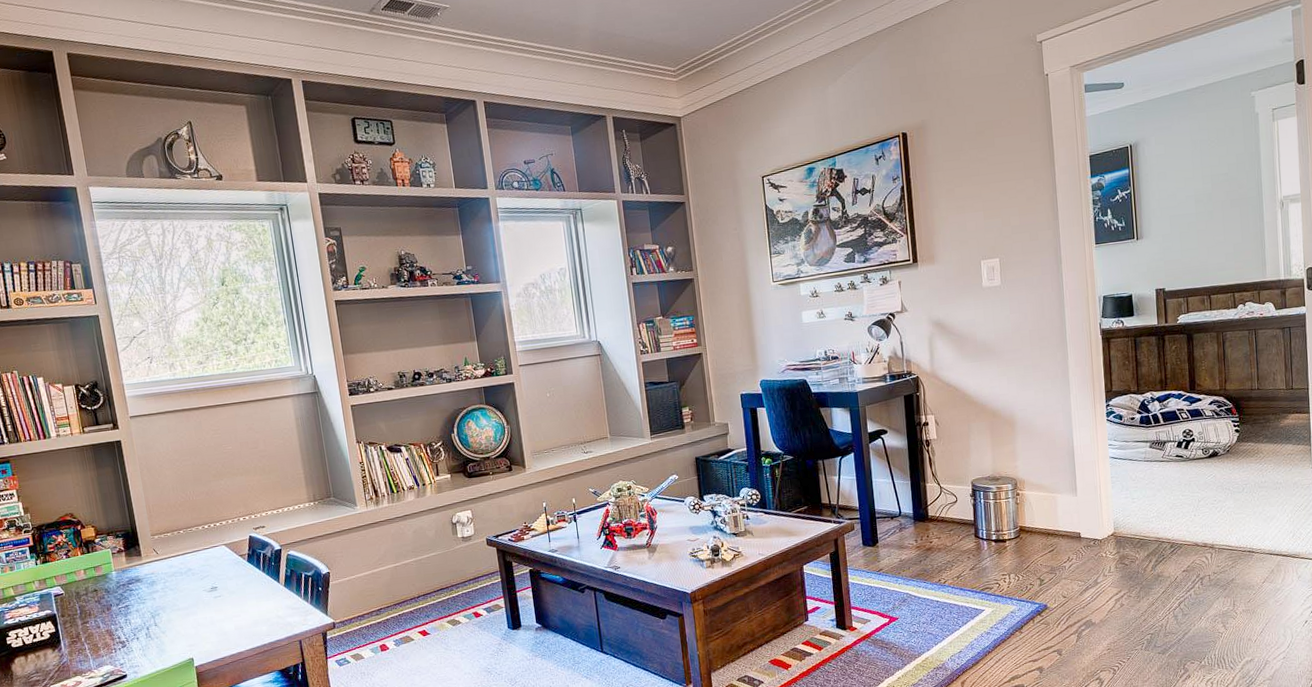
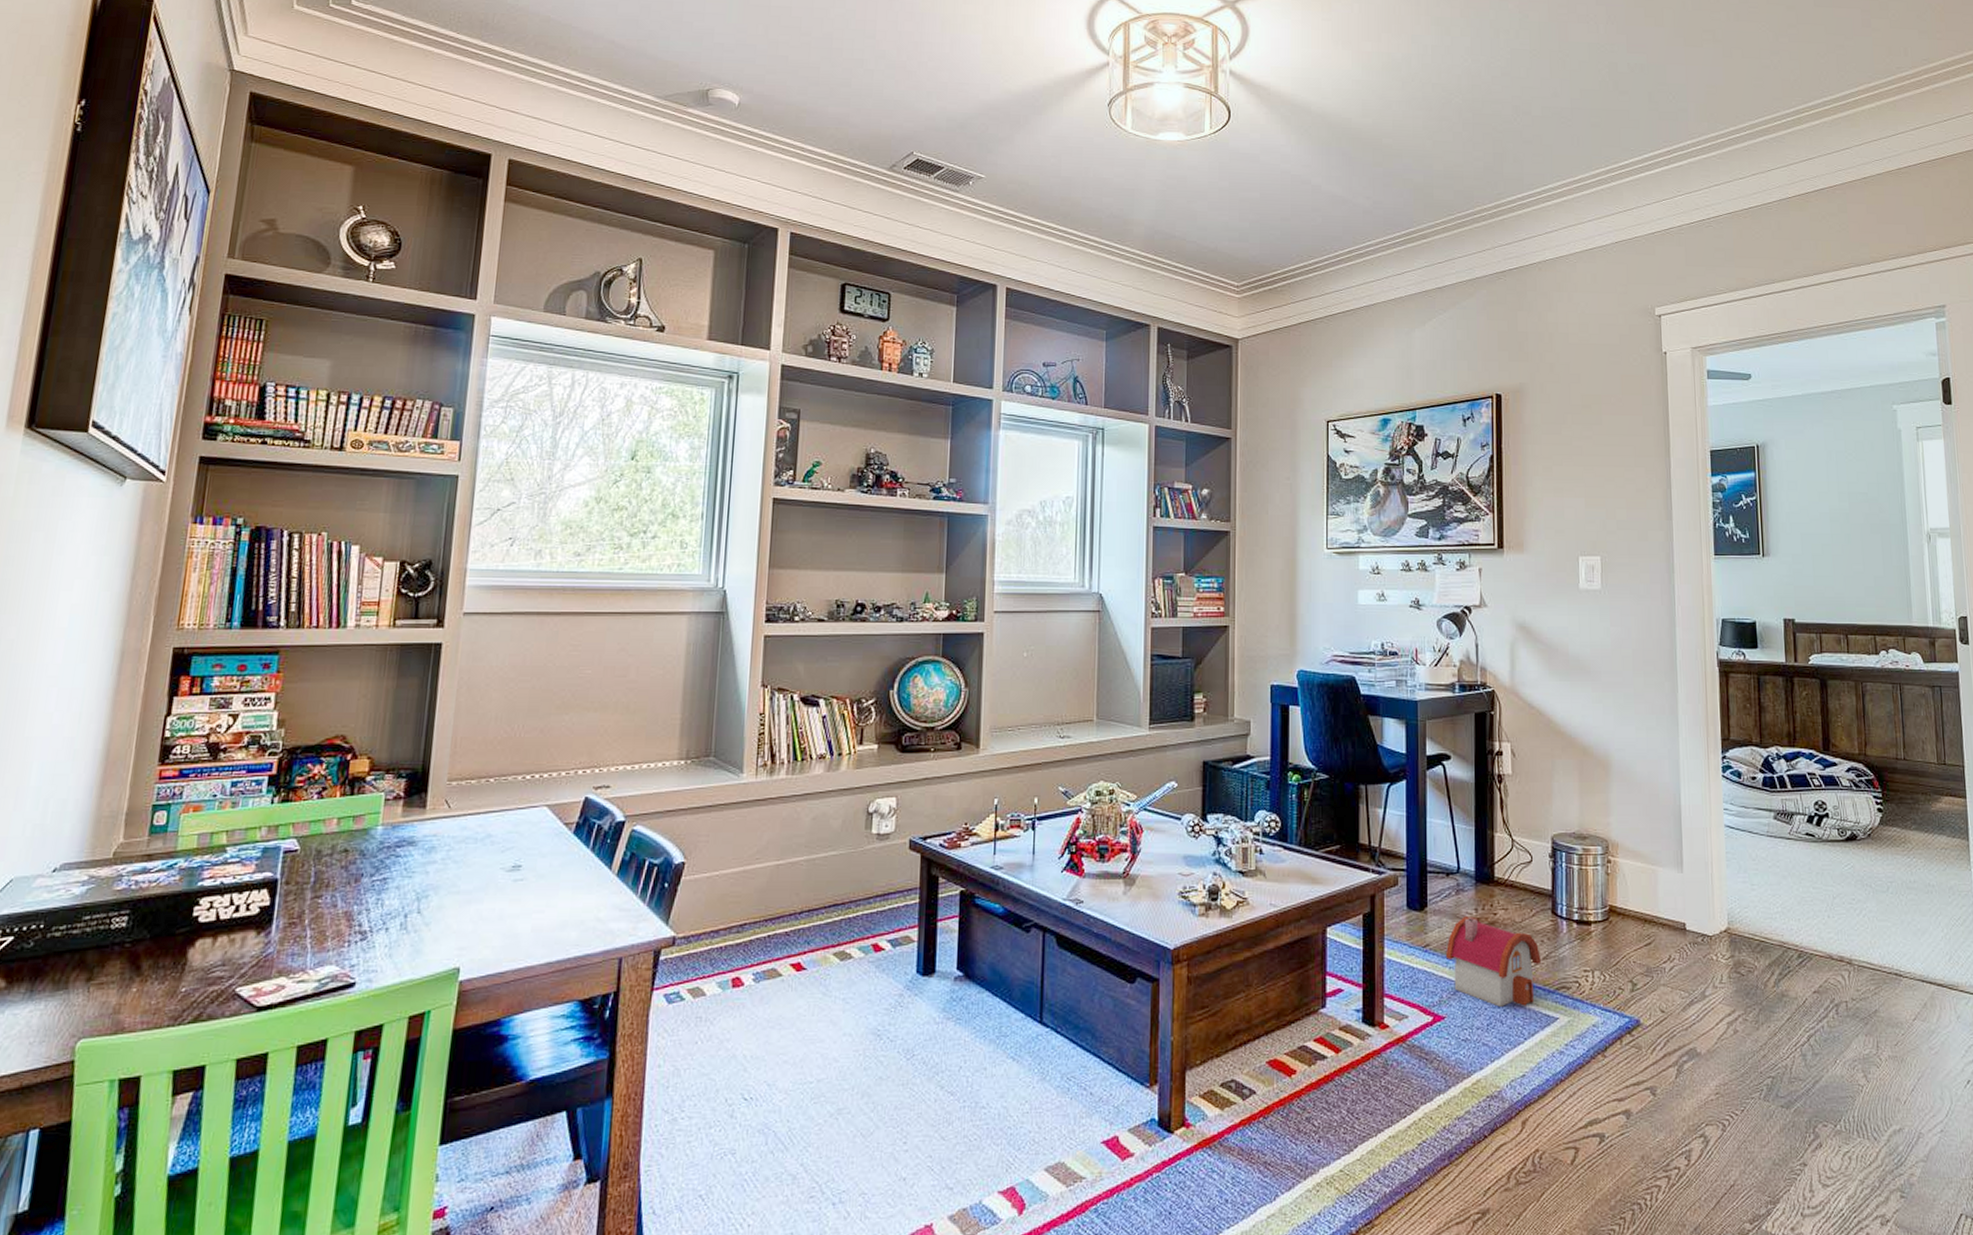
toy house: none [895,546,969,607] -> present [1446,916,1541,1007]

